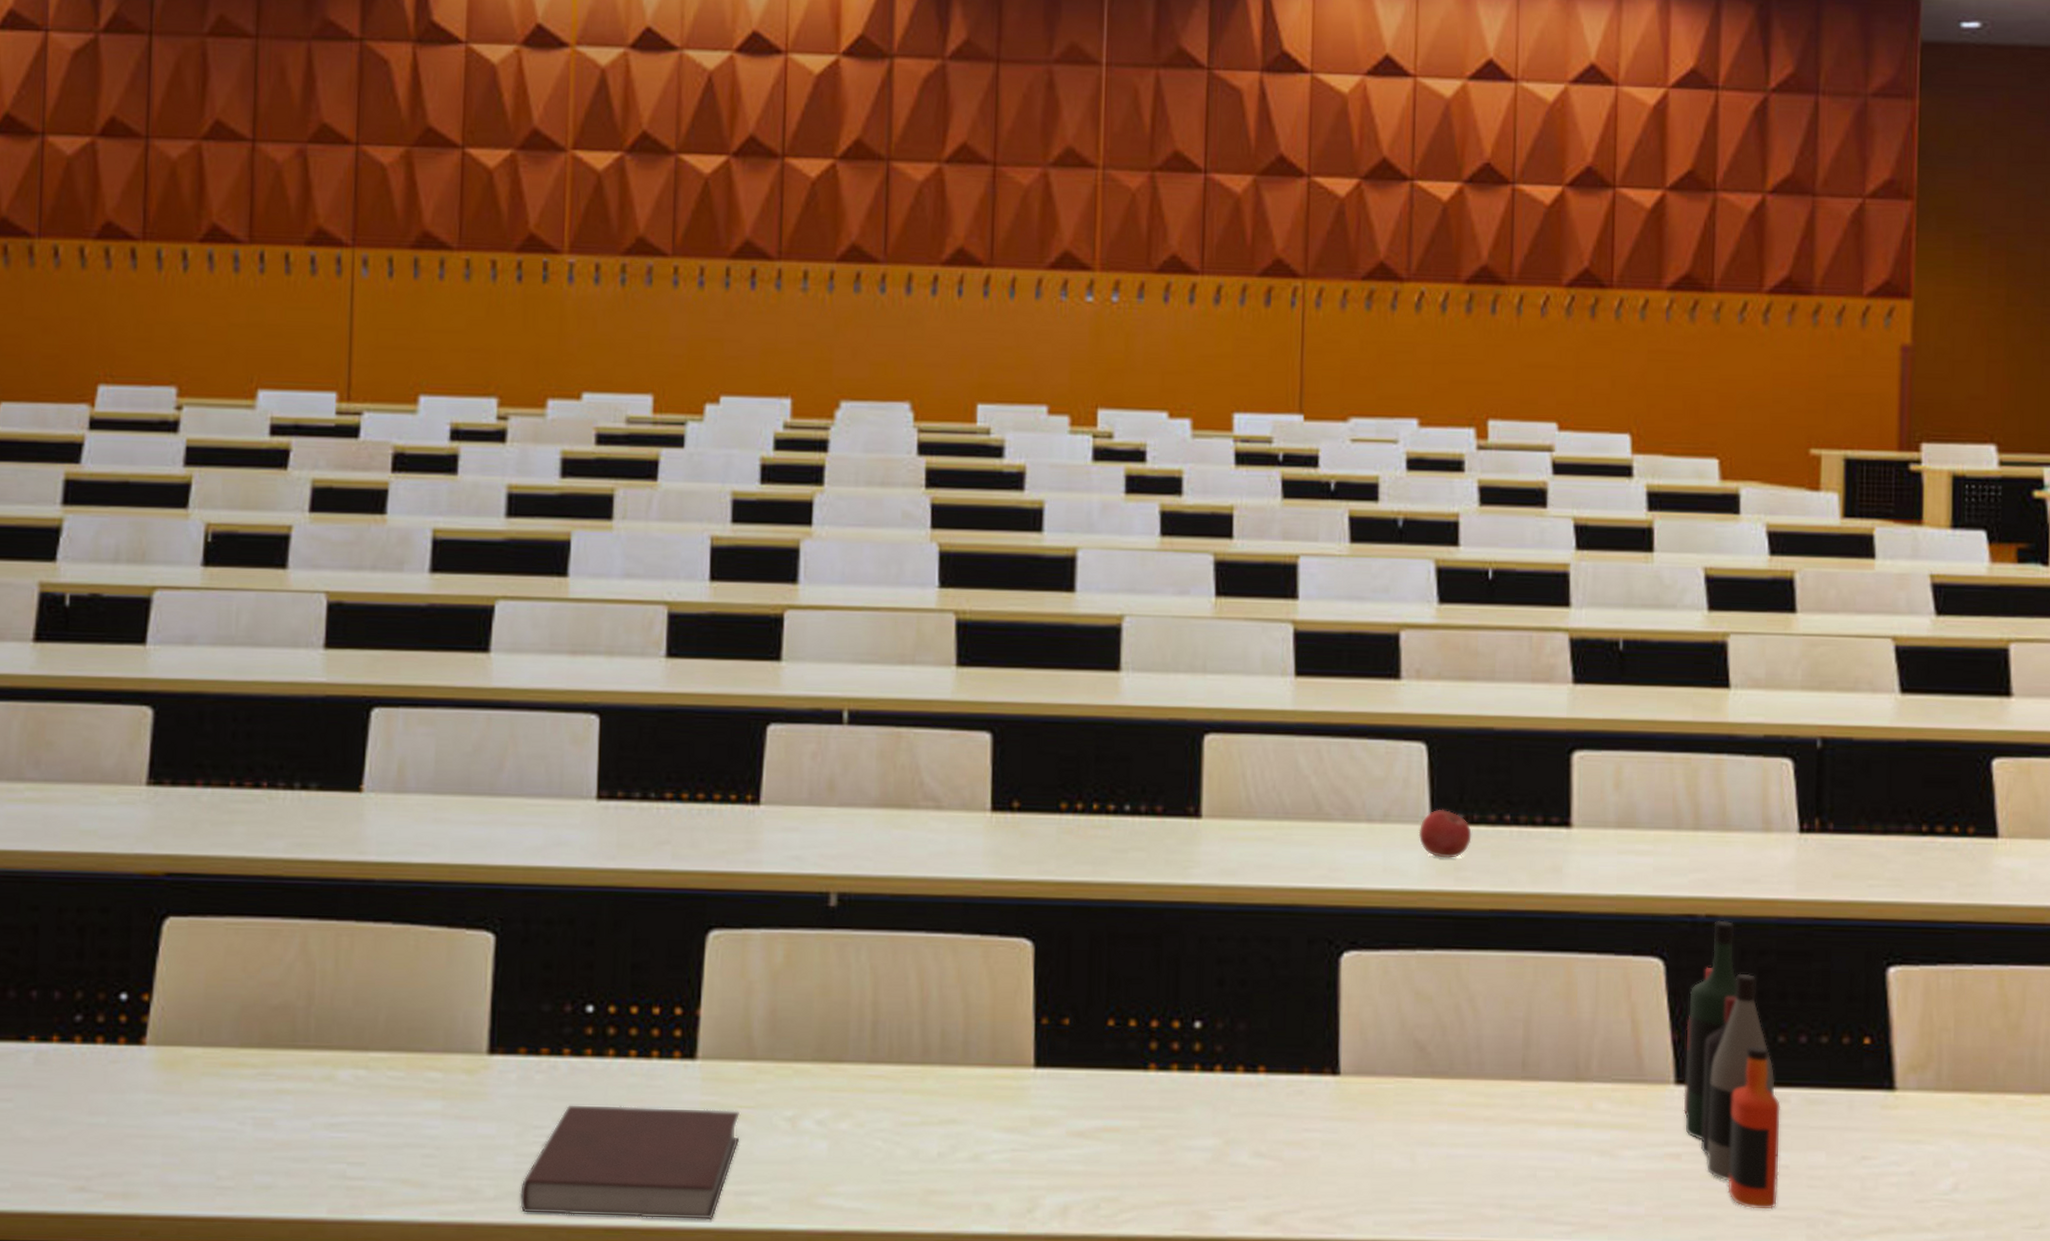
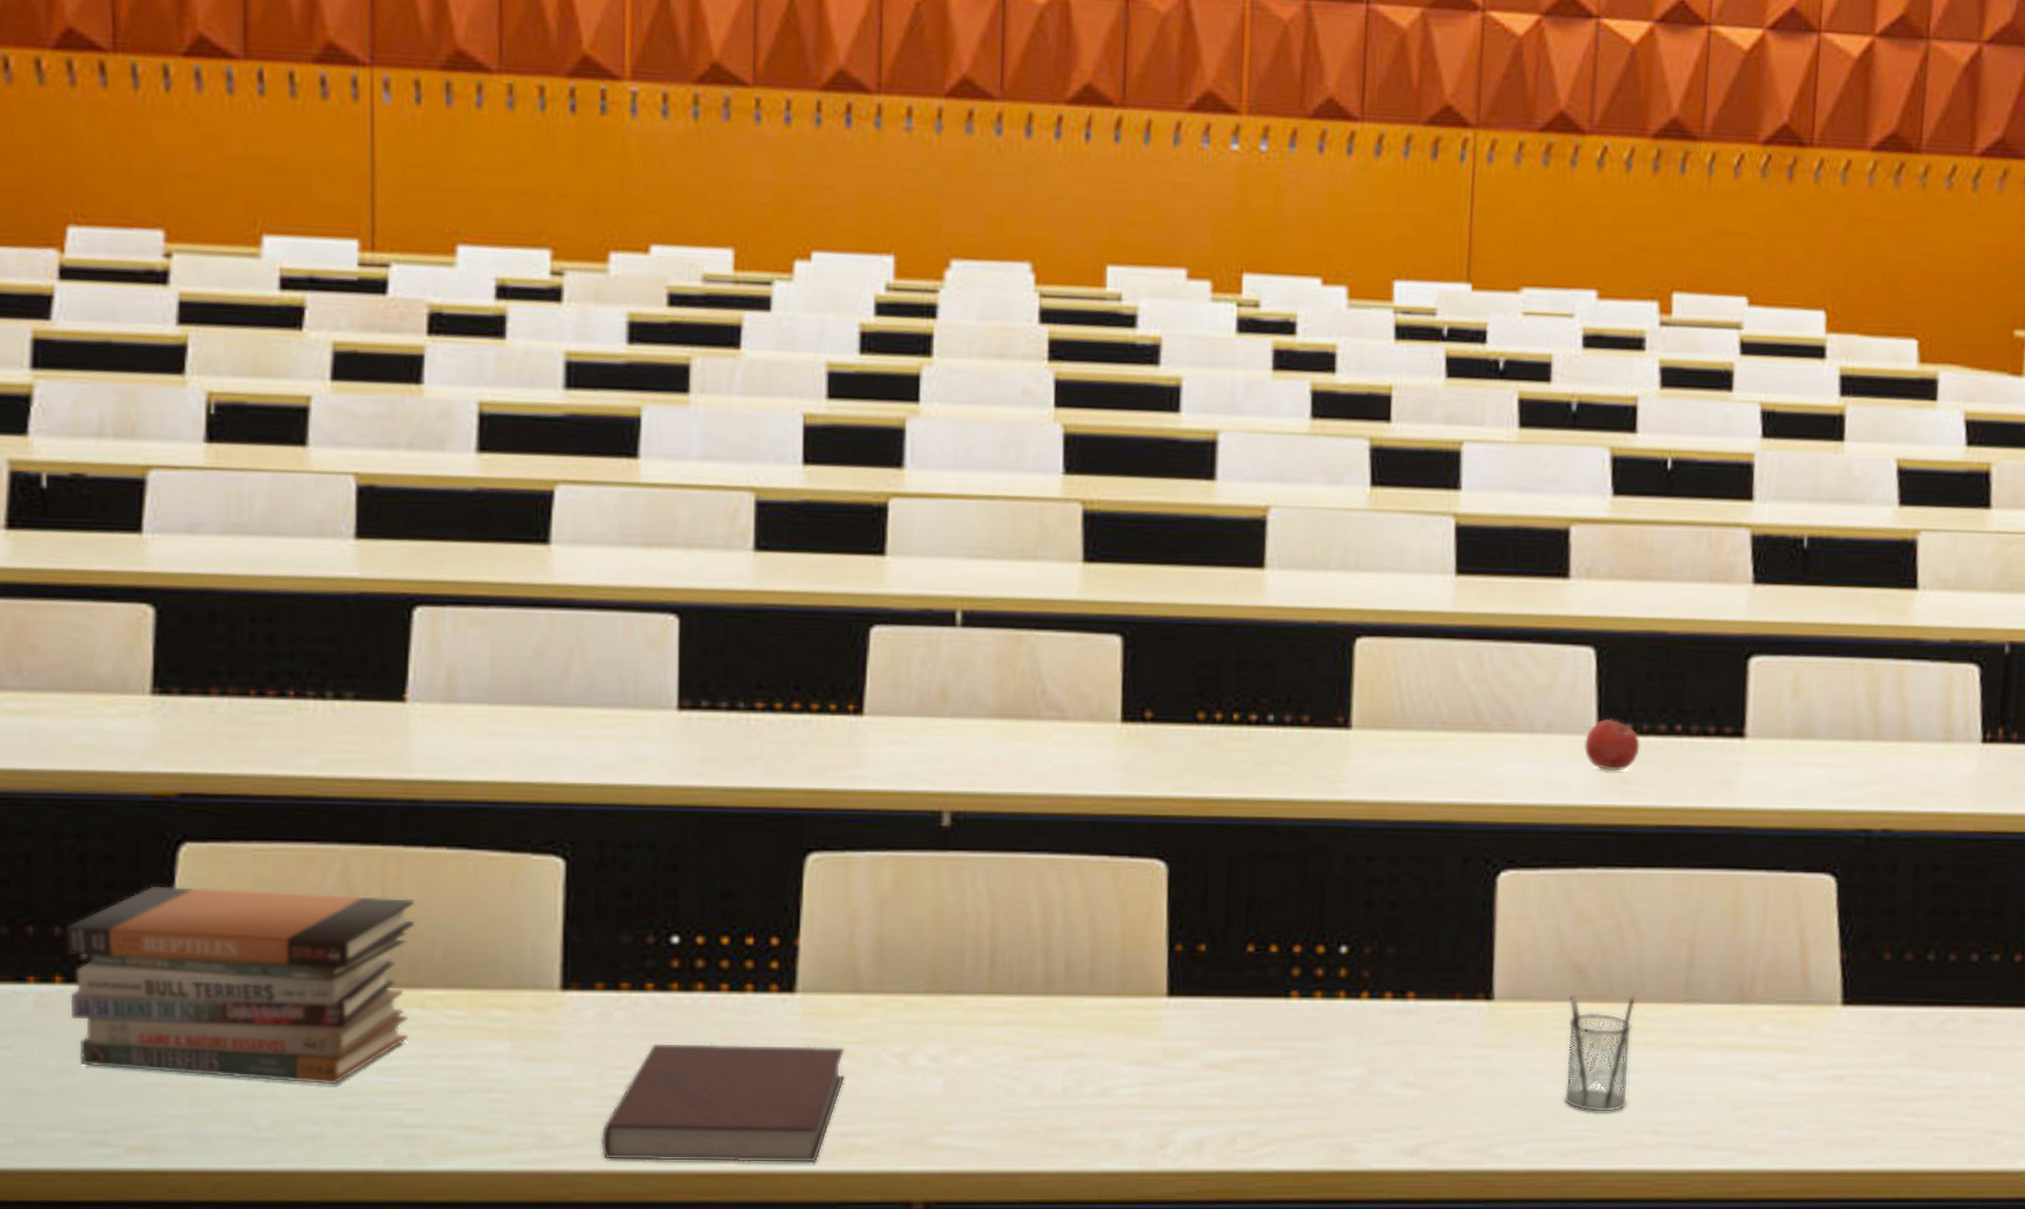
book stack: none [64,955,363,1139] -> present [66,885,414,1085]
pencil holder: none [1408,1068,1476,1186] -> present [1563,992,1636,1113]
bottle collection: present [1683,920,1780,1210] -> none [1849,835,1948,1131]

